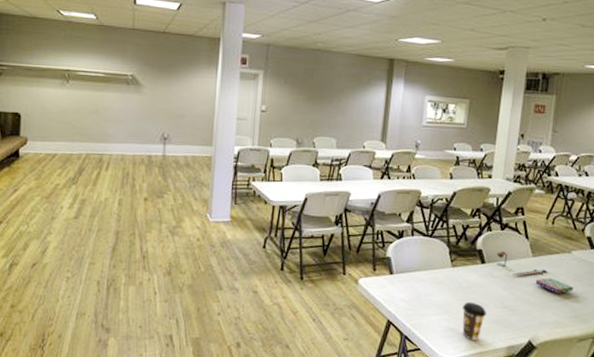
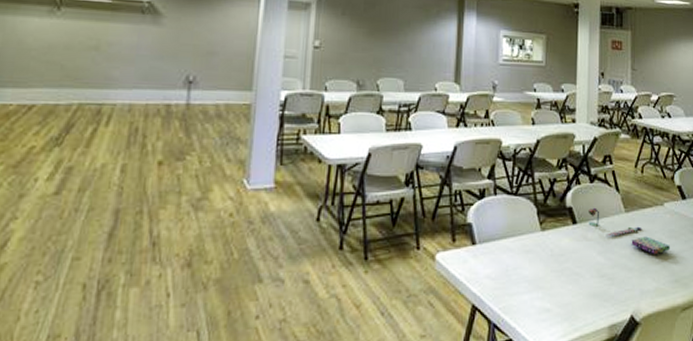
coffee cup: present [462,302,487,341] -> none [556,272,584,322]

